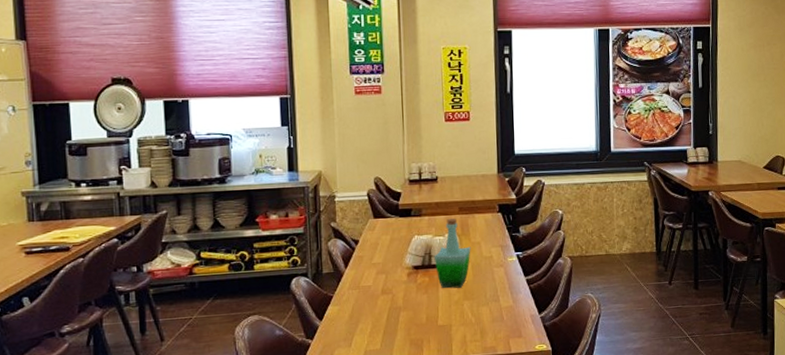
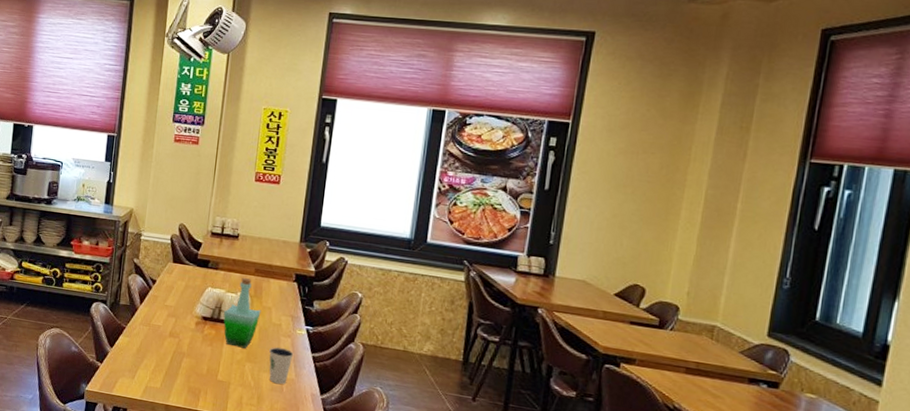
dixie cup: none [485,278,509,315] -> present [269,347,294,385]

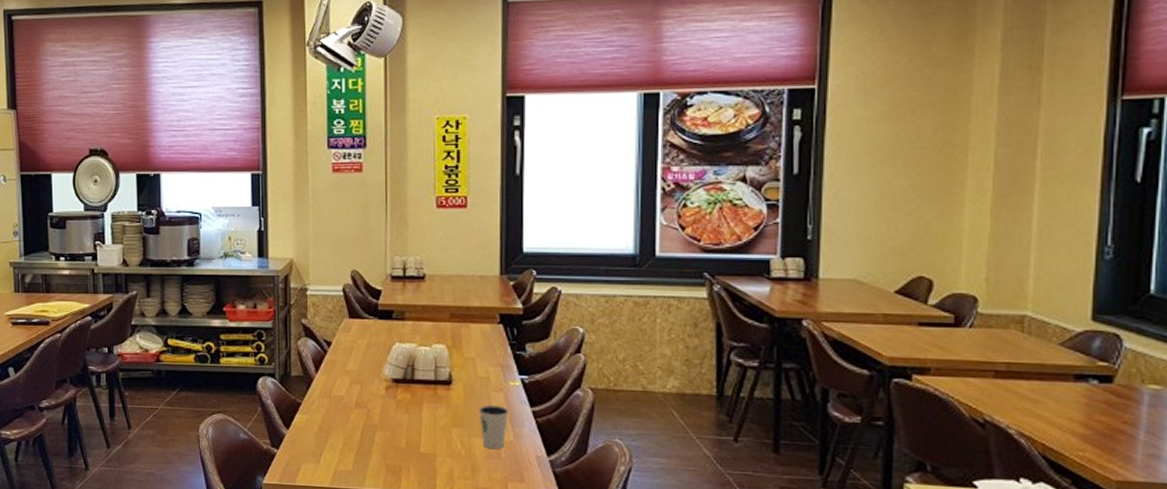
bottle: present [223,277,261,349] -> none [417,325,463,411]

